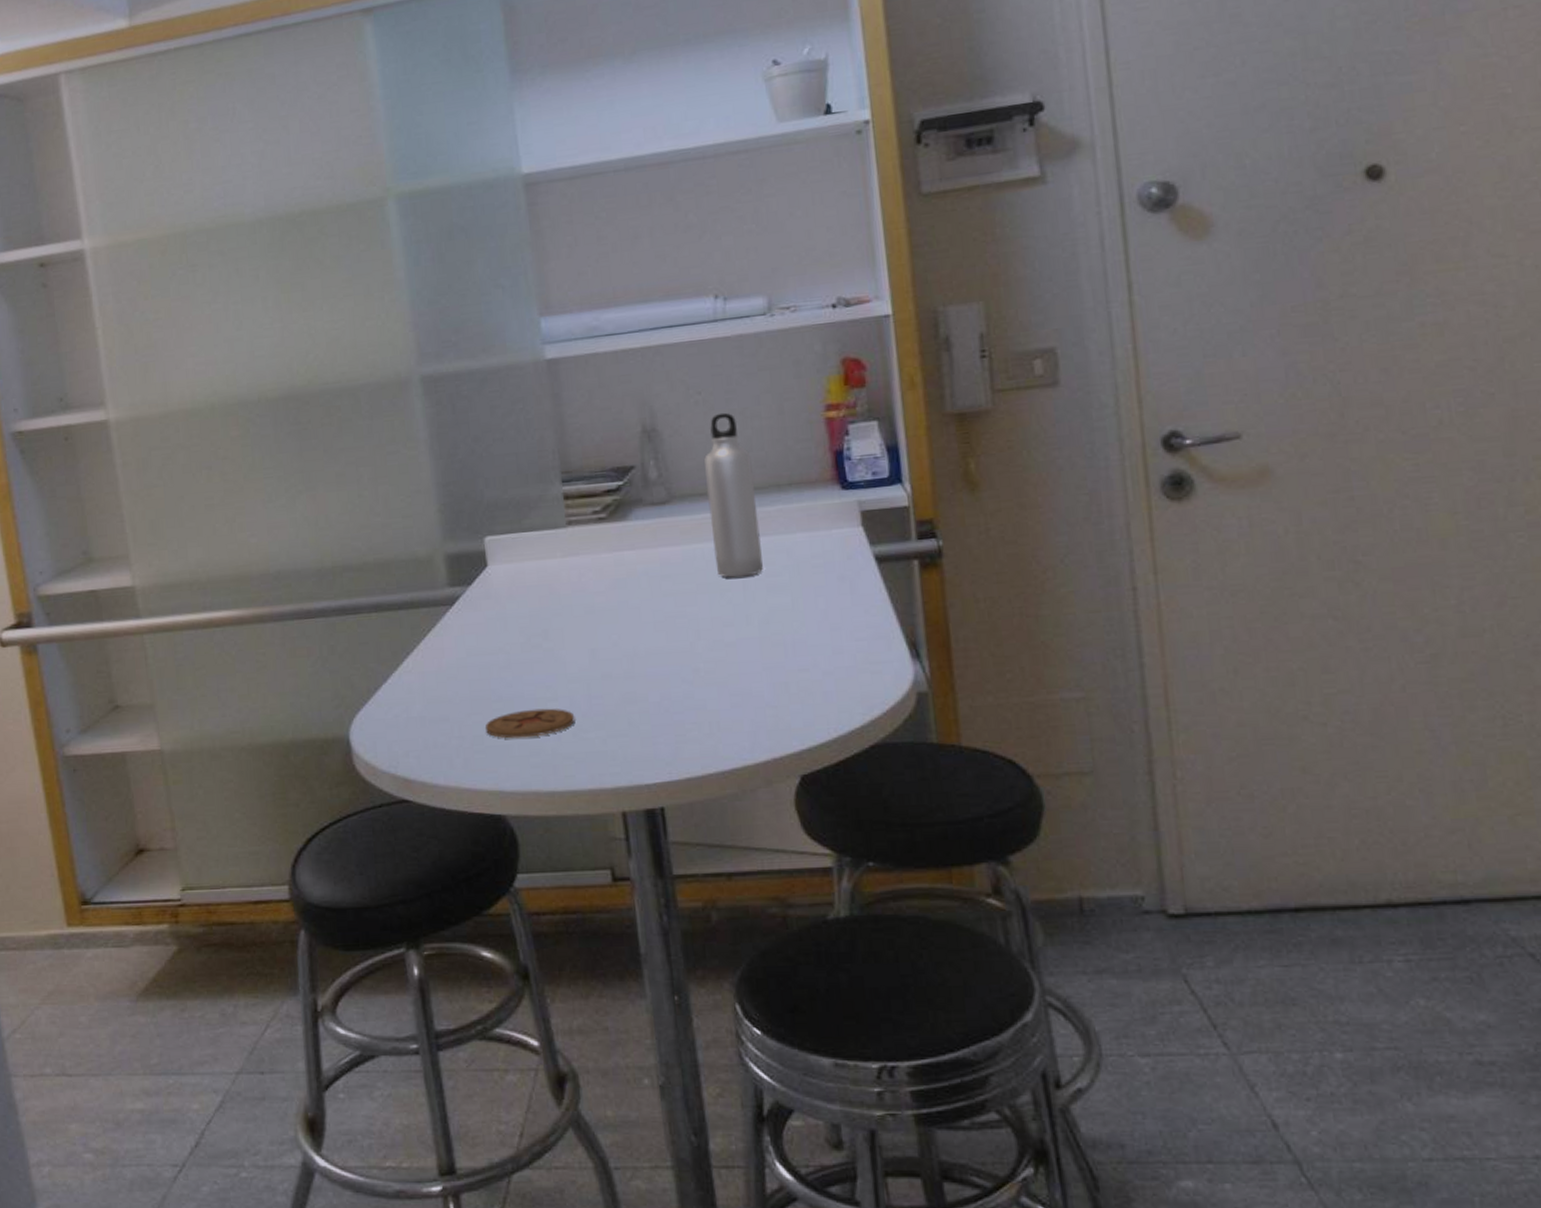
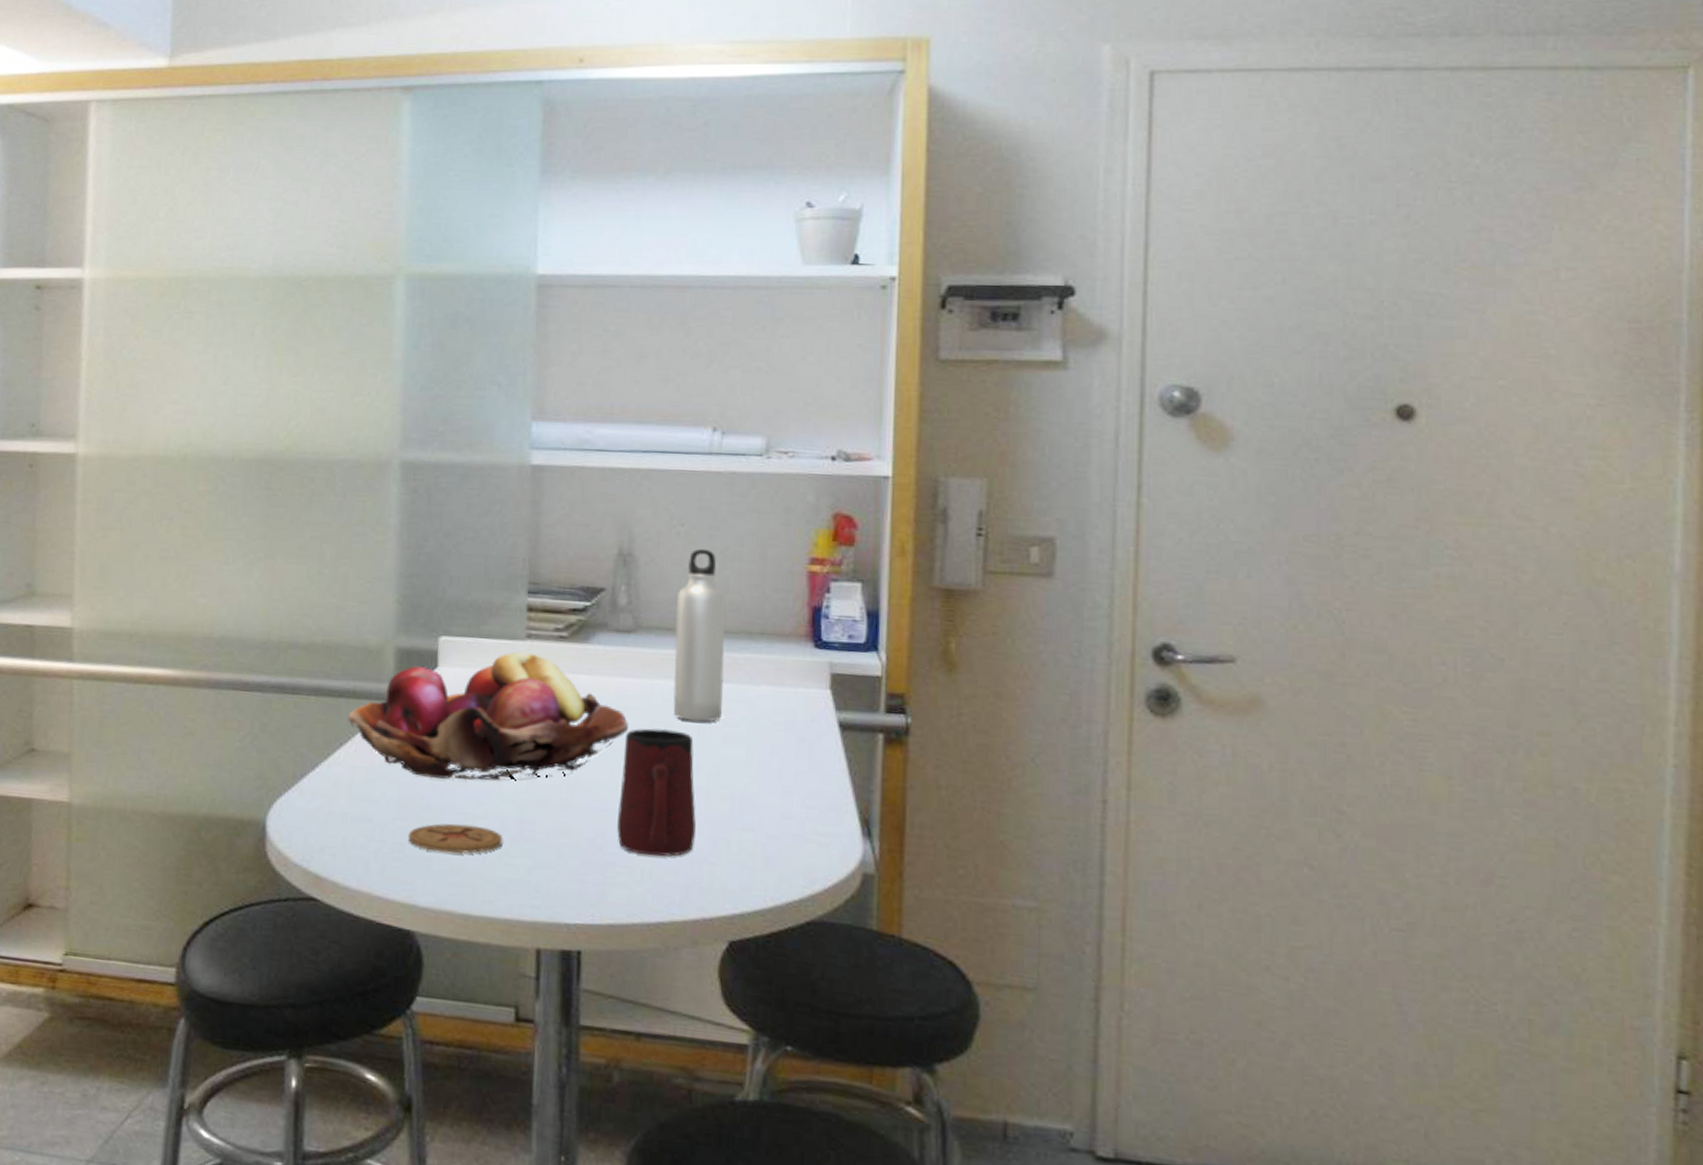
fruit basket: none [410,538,678,672] -> present [348,651,630,781]
mug: none [675,588,755,710] -> present [617,728,696,857]

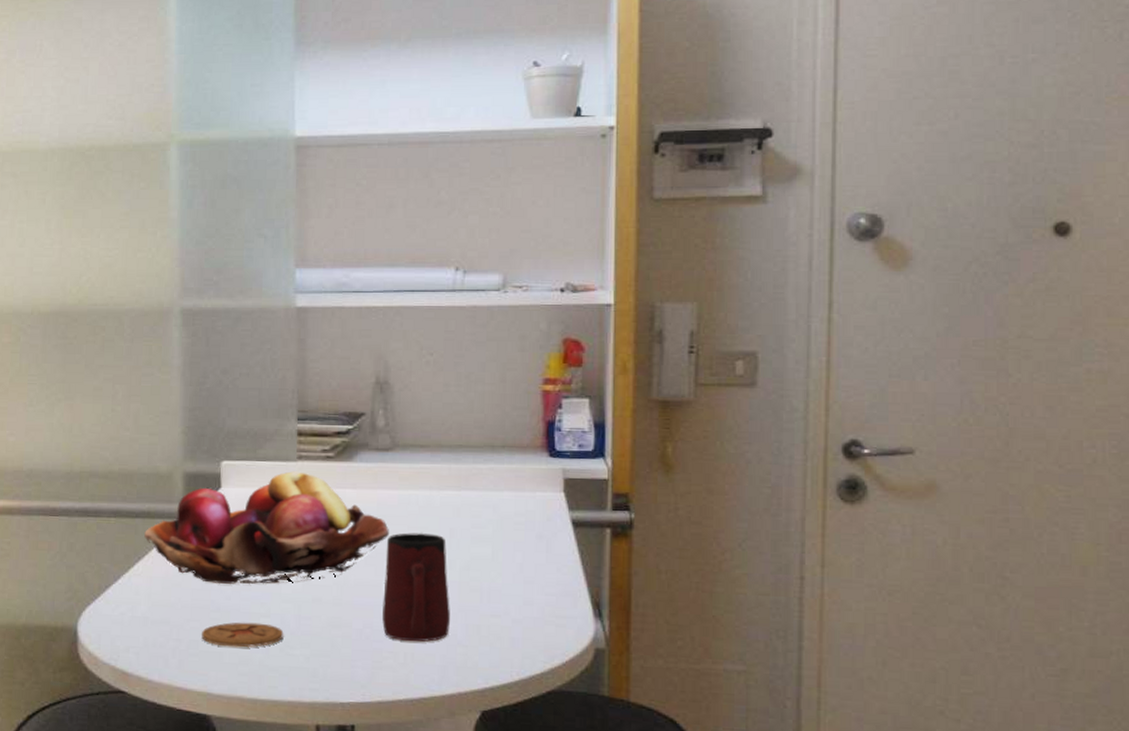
water bottle: present [673,548,726,722] -> none [427,374,472,525]

